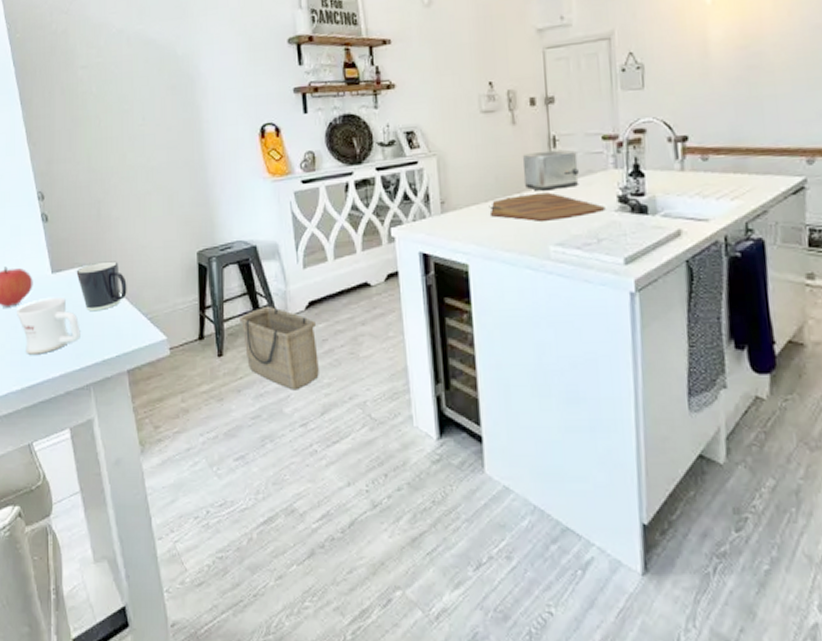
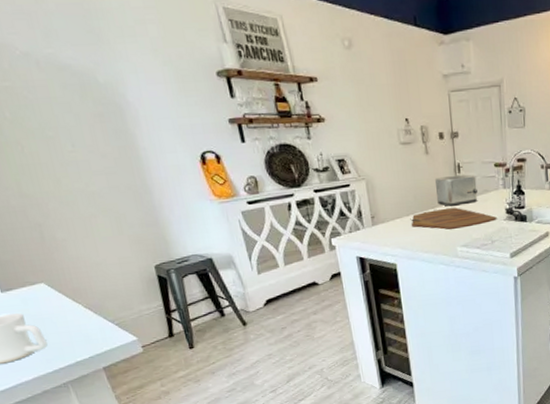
mug: present [76,261,127,312] -> none [28,278,89,323]
basket: present [238,305,319,390] -> none [204,305,282,368]

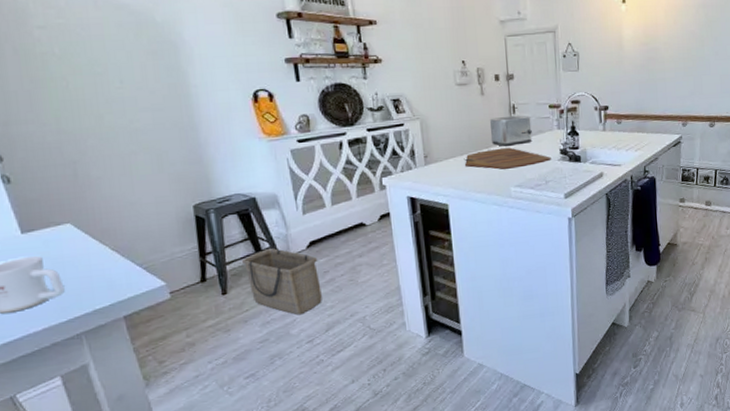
basket: none [204,305,282,368] -> present [241,248,322,315]

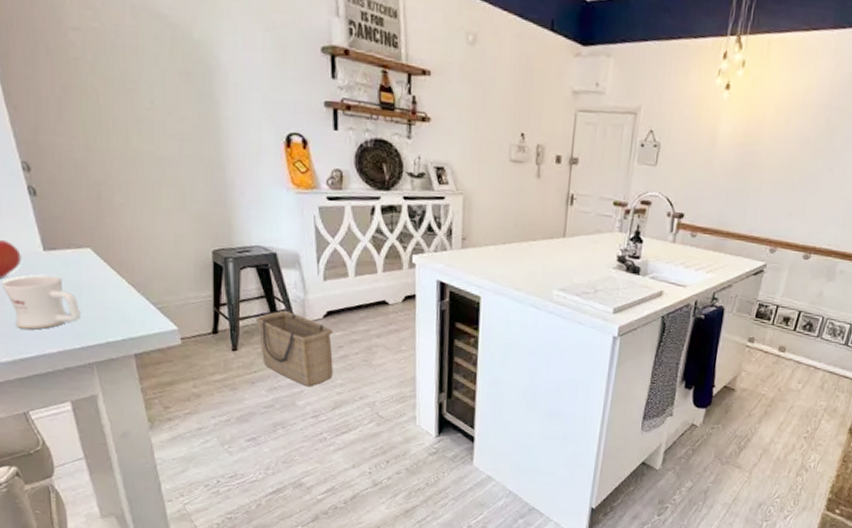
cutting board: present [465,147,551,169] -> none [506,242,606,269]
toaster: present [489,115,532,147] -> none [539,206,590,243]

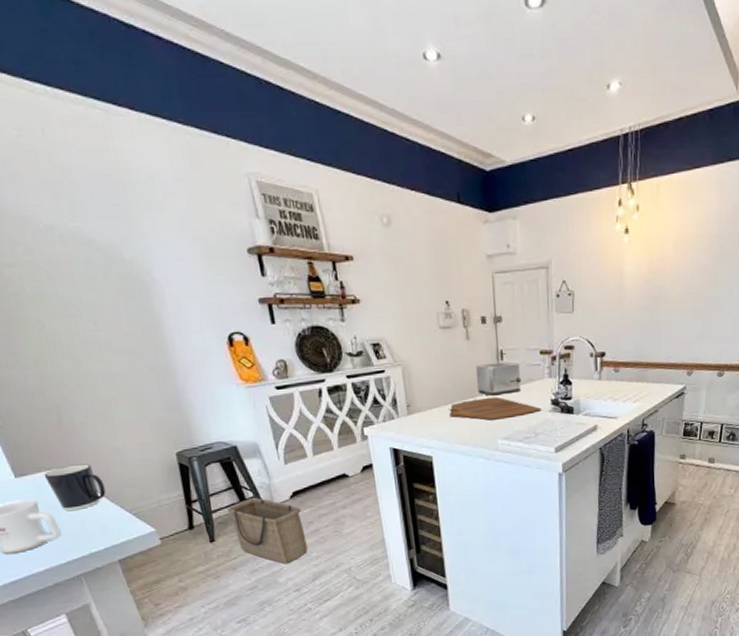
mug: none [73,246,133,295] -> present [44,463,106,512]
cutting board: none [506,242,606,269] -> present [450,397,542,420]
toaster: none [539,206,590,243] -> present [475,361,521,396]

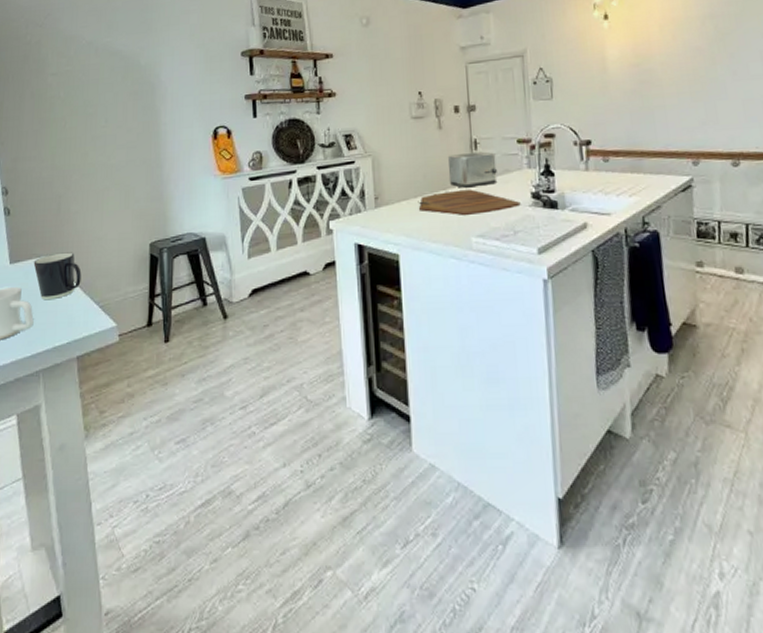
basket: present [226,497,308,564] -> none [185,293,259,374]

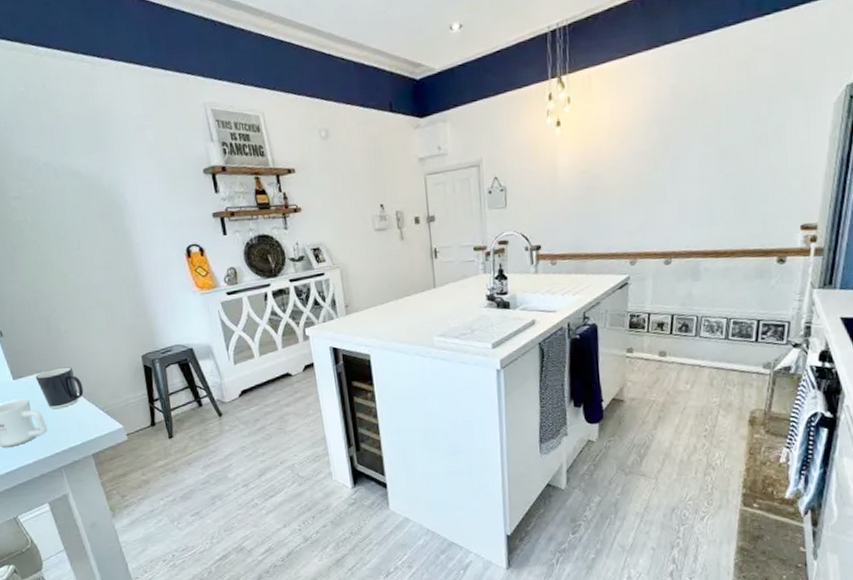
cutting board: present [419,189,521,215] -> none [386,294,477,318]
toaster: present [447,151,497,188] -> none [410,259,456,294]

